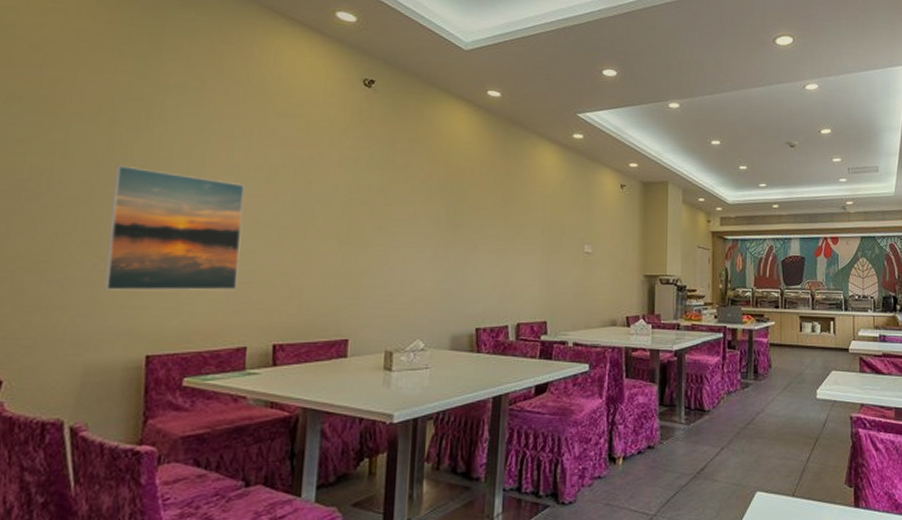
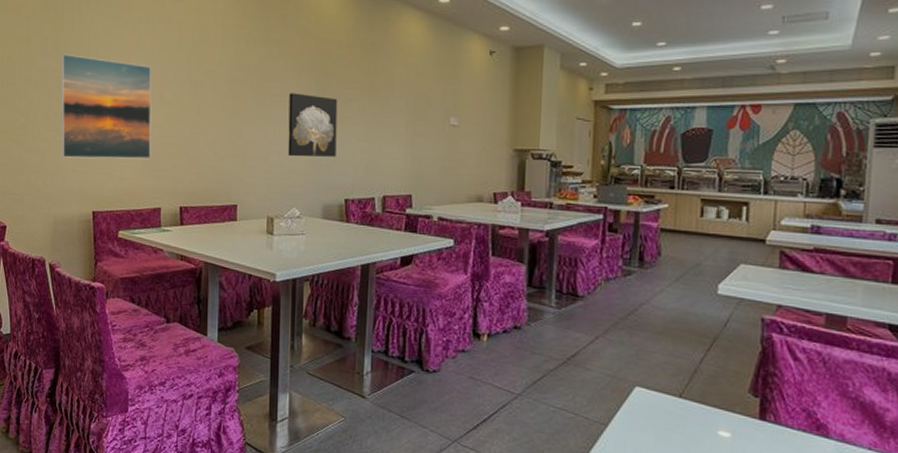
wall art: none [412,218,470,285] -> present [288,93,338,157]

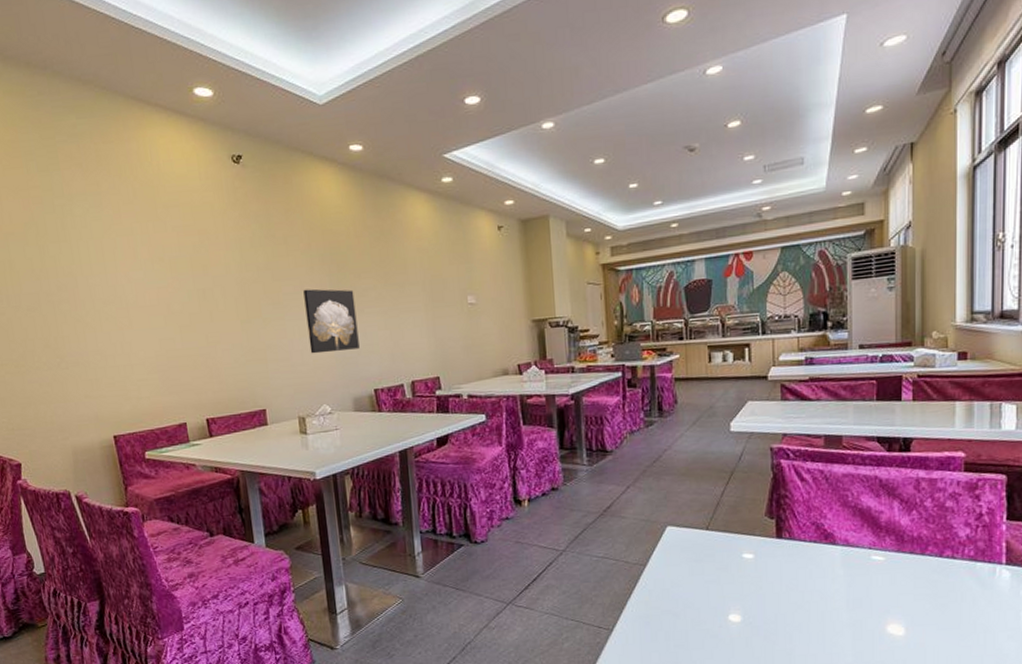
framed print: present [60,53,152,159] -> none [50,274,167,385]

